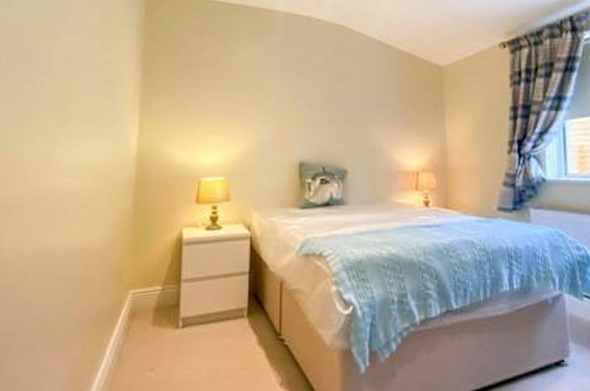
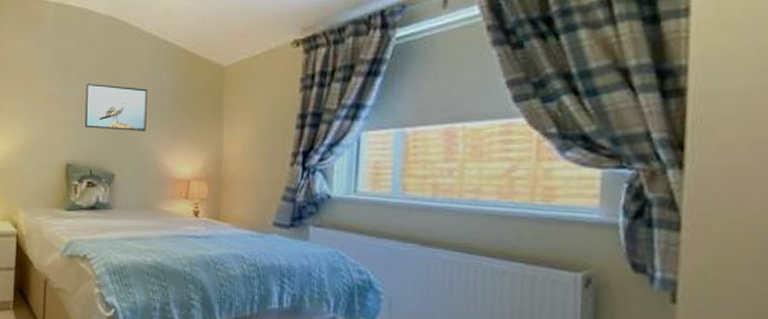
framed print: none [316,84,375,128] -> present [84,82,148,131]

